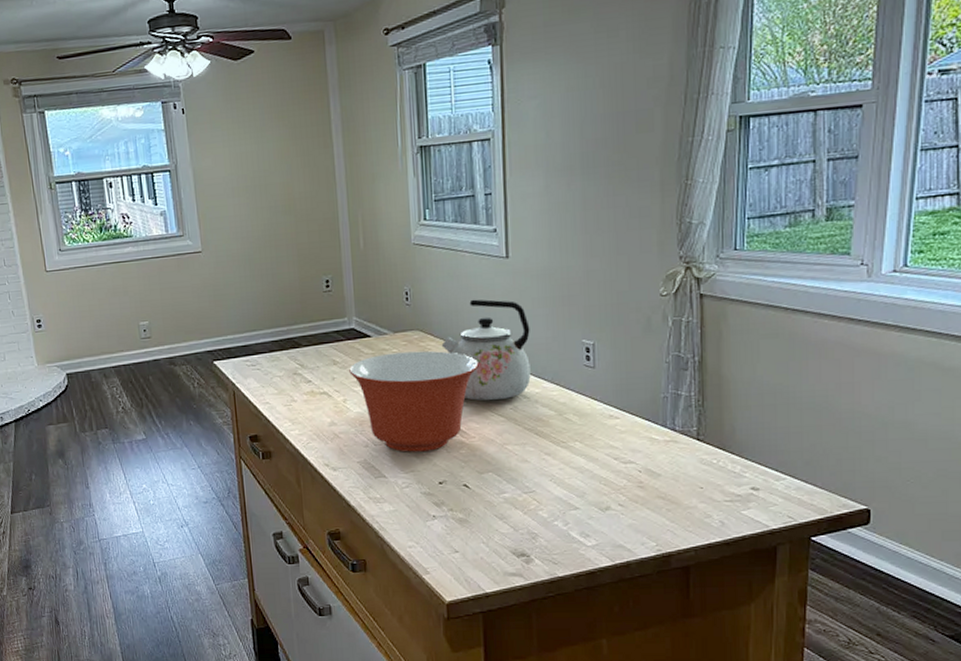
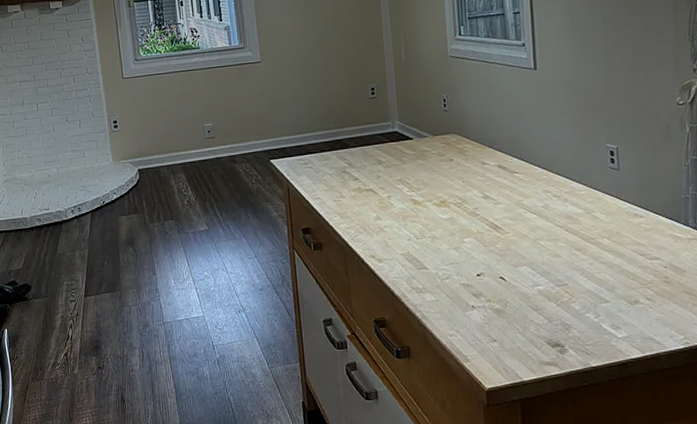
mixing bowl: present [349,350,479,452] -> none [393,152,512,246]
kettle: present [441,299,531,401] -> none [477,106,560,199]

